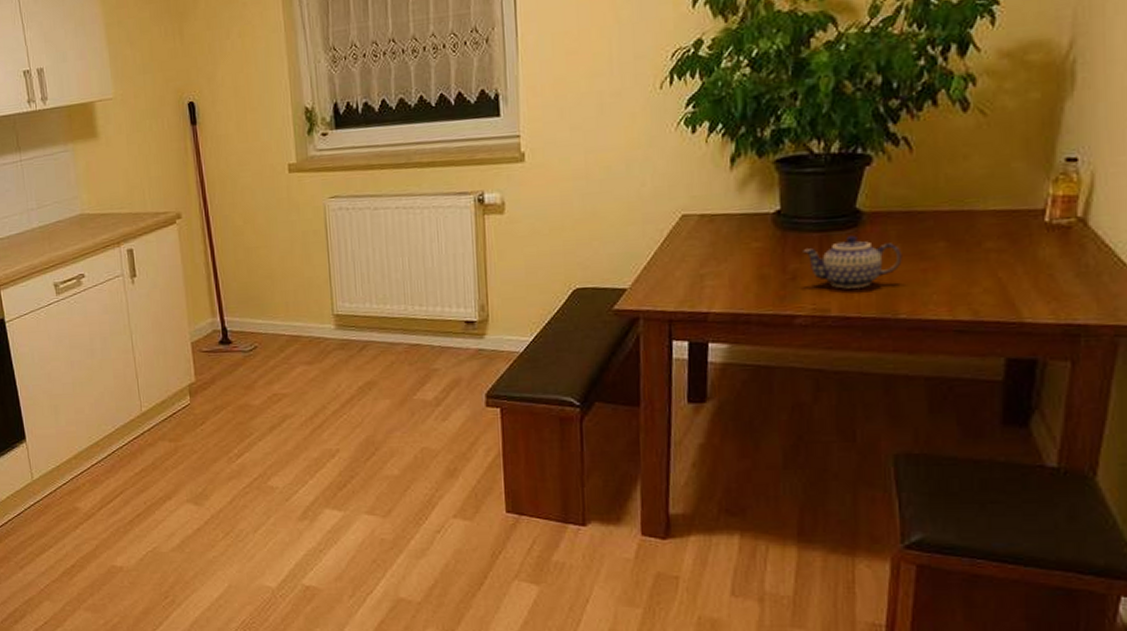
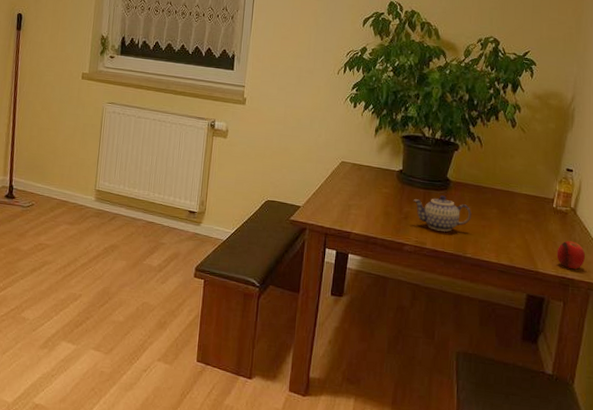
fruit: none [1055,268,1107,310] -> present [557,240,585,269]

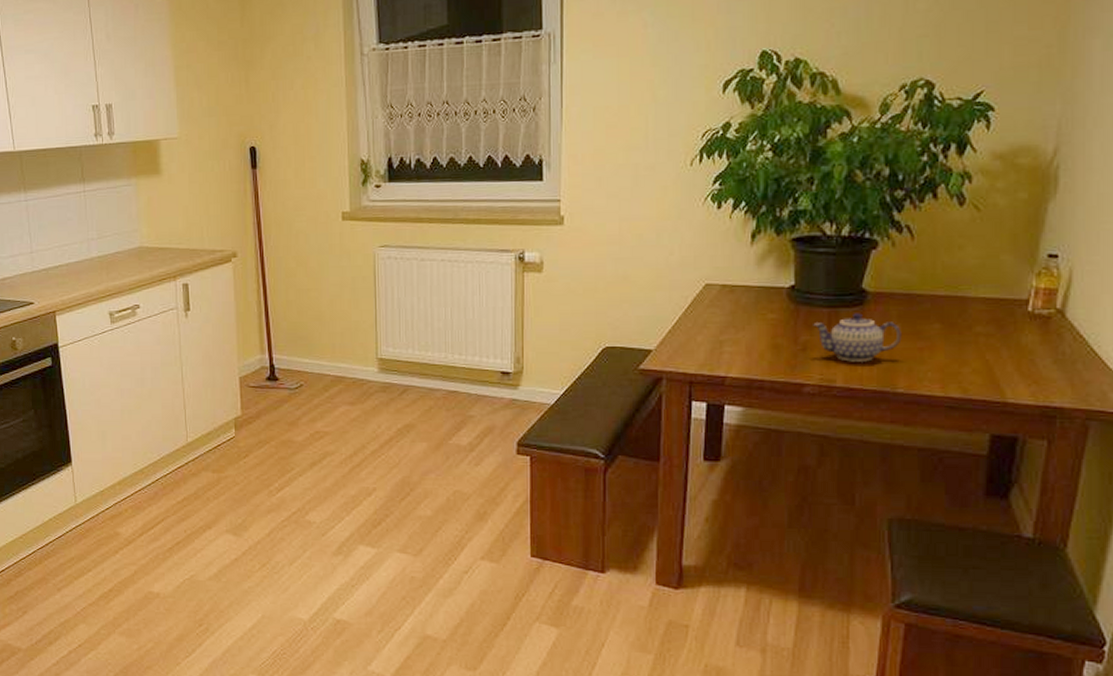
fruit: present [557,240,585,269] -> none [1035,355,1080,393]

